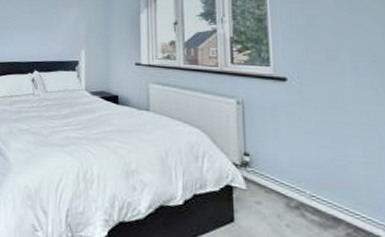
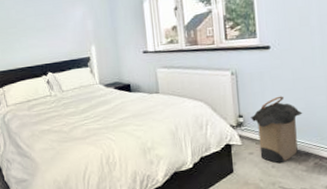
laundry hamper: none [259,138,330,224] -> present [251,96,303,164]

